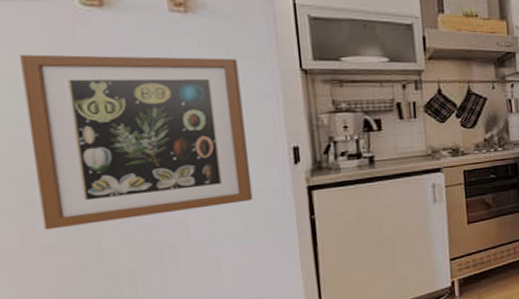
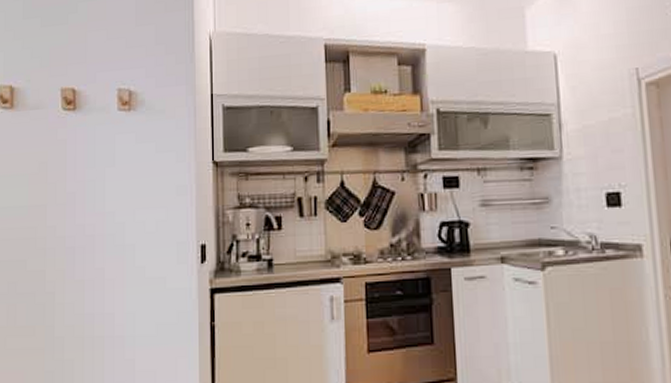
wall art: present [20,54,253,230] -> none [21,152,165,312]

